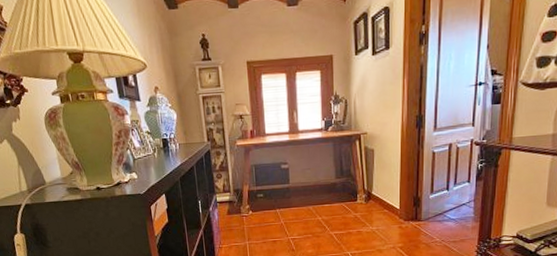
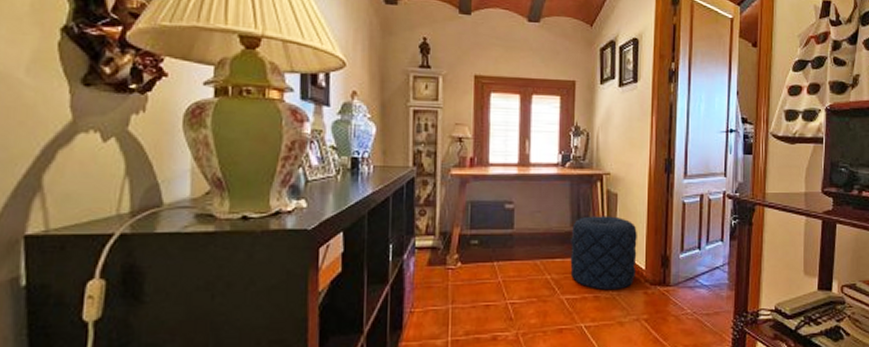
pouf: none [336,168,392,226] -> present [570,216,637,290]

